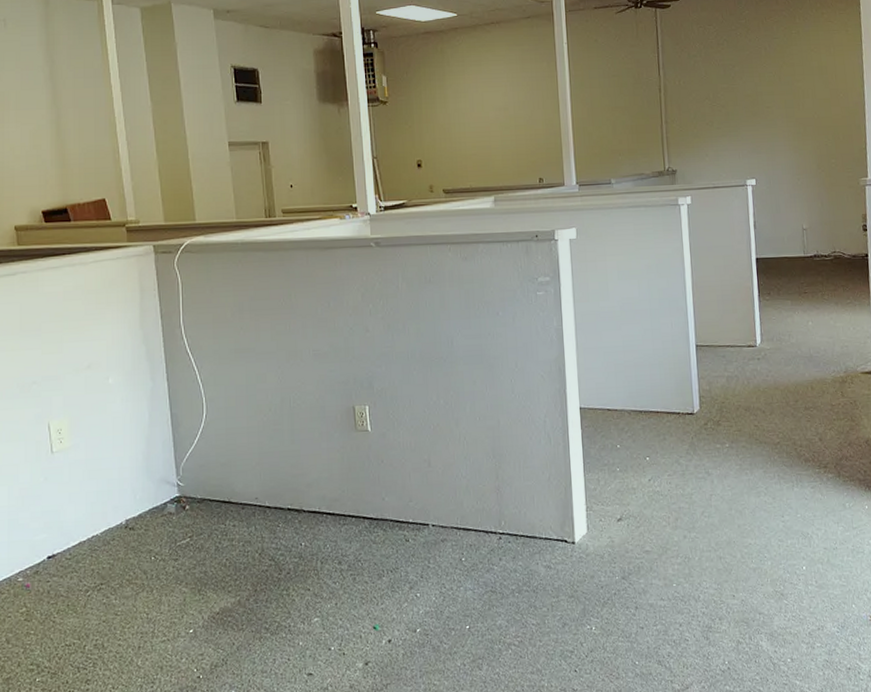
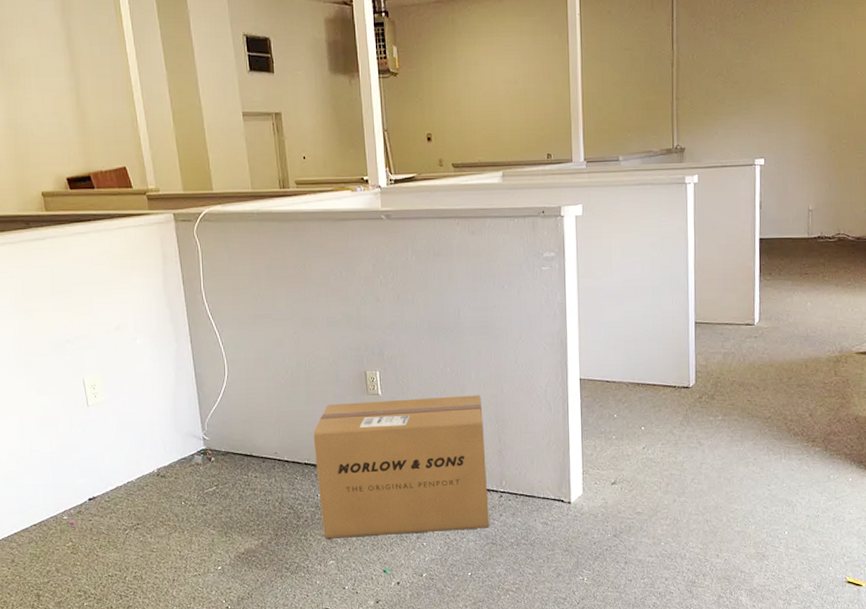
box: none [297,428,488,593] -> present [313,395,489,539]

